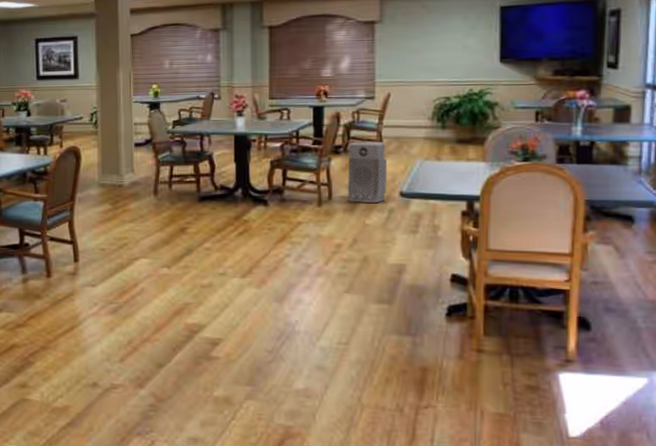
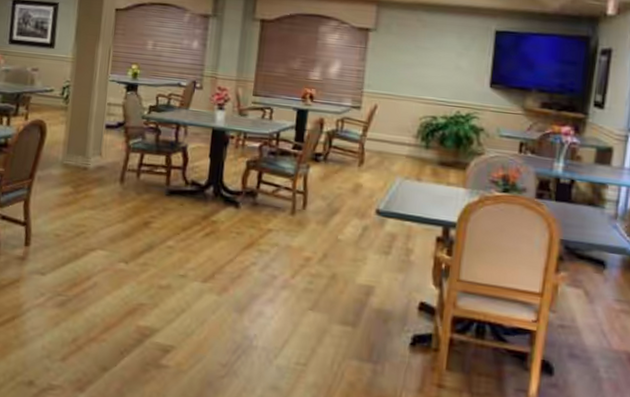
air purifier: present [347,141,388,204] -> none [321,151,368,219]

